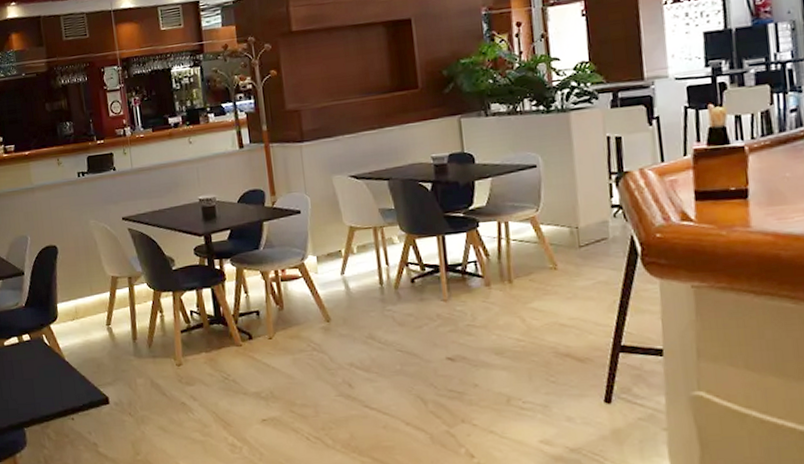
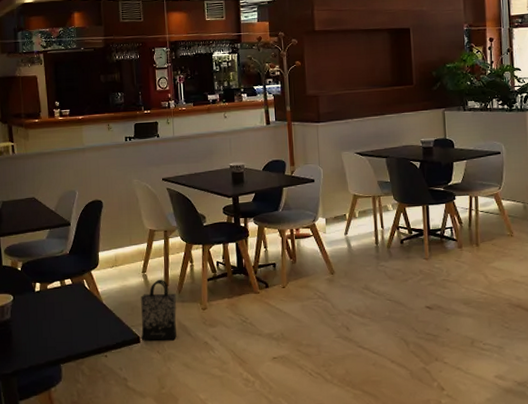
shopping bag: none [107,333,149,402] -> present [141,280,177,341]

